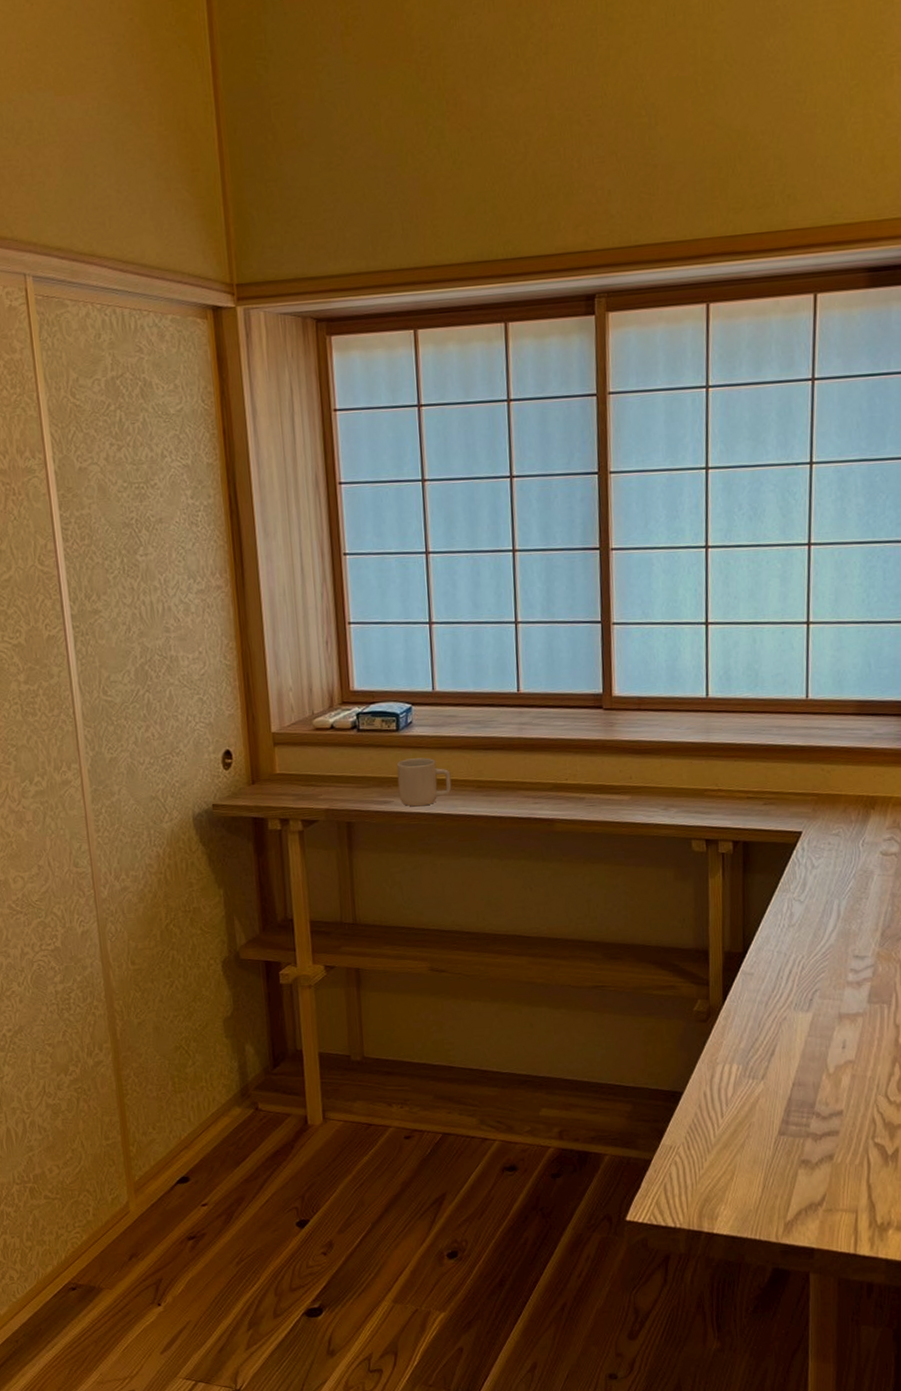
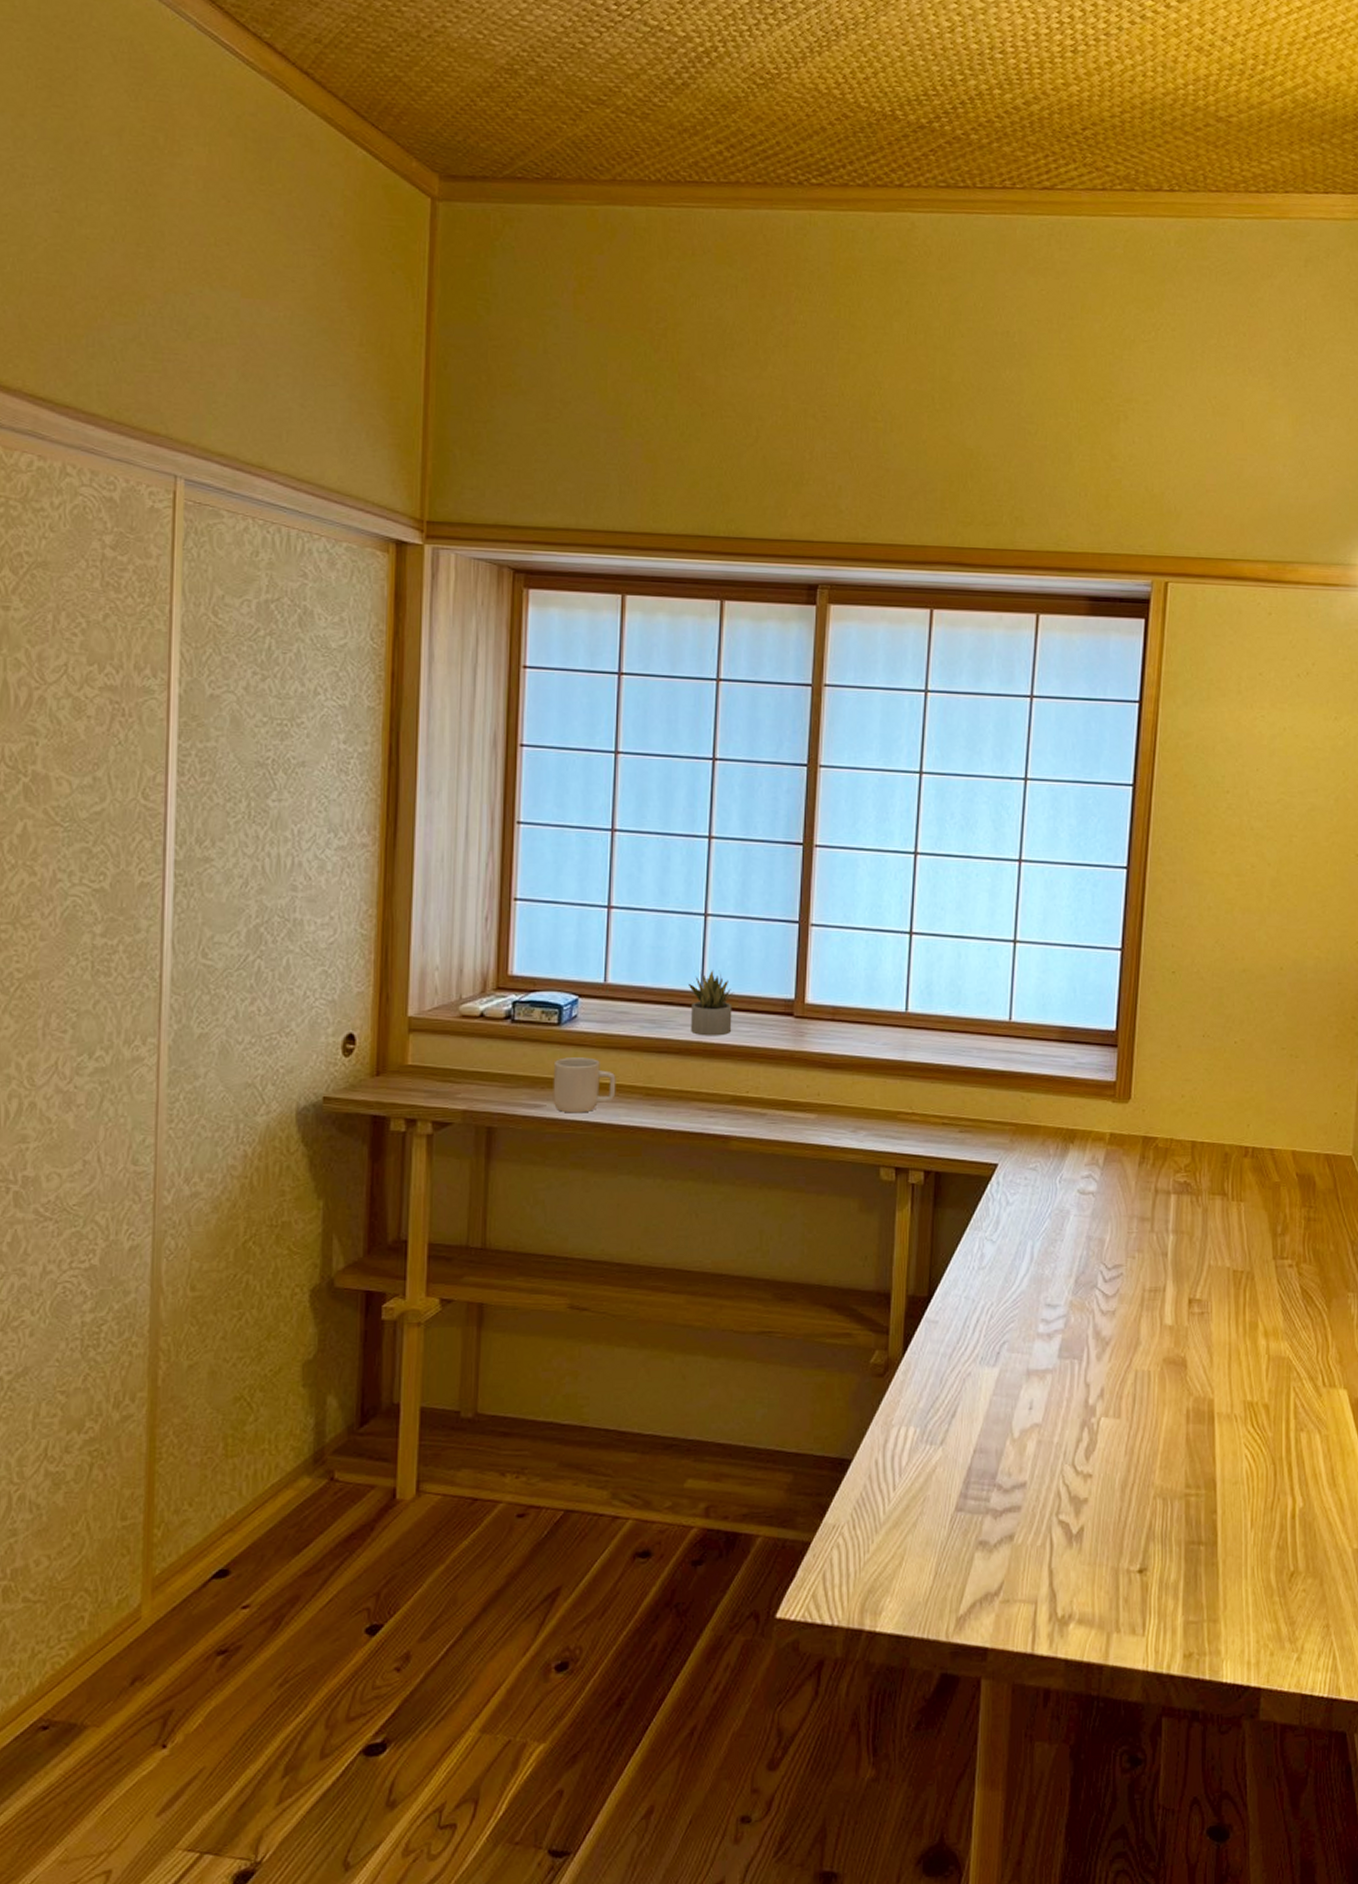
succulent plant: none [506,672,548,733] -> present [689,970,734,1036]

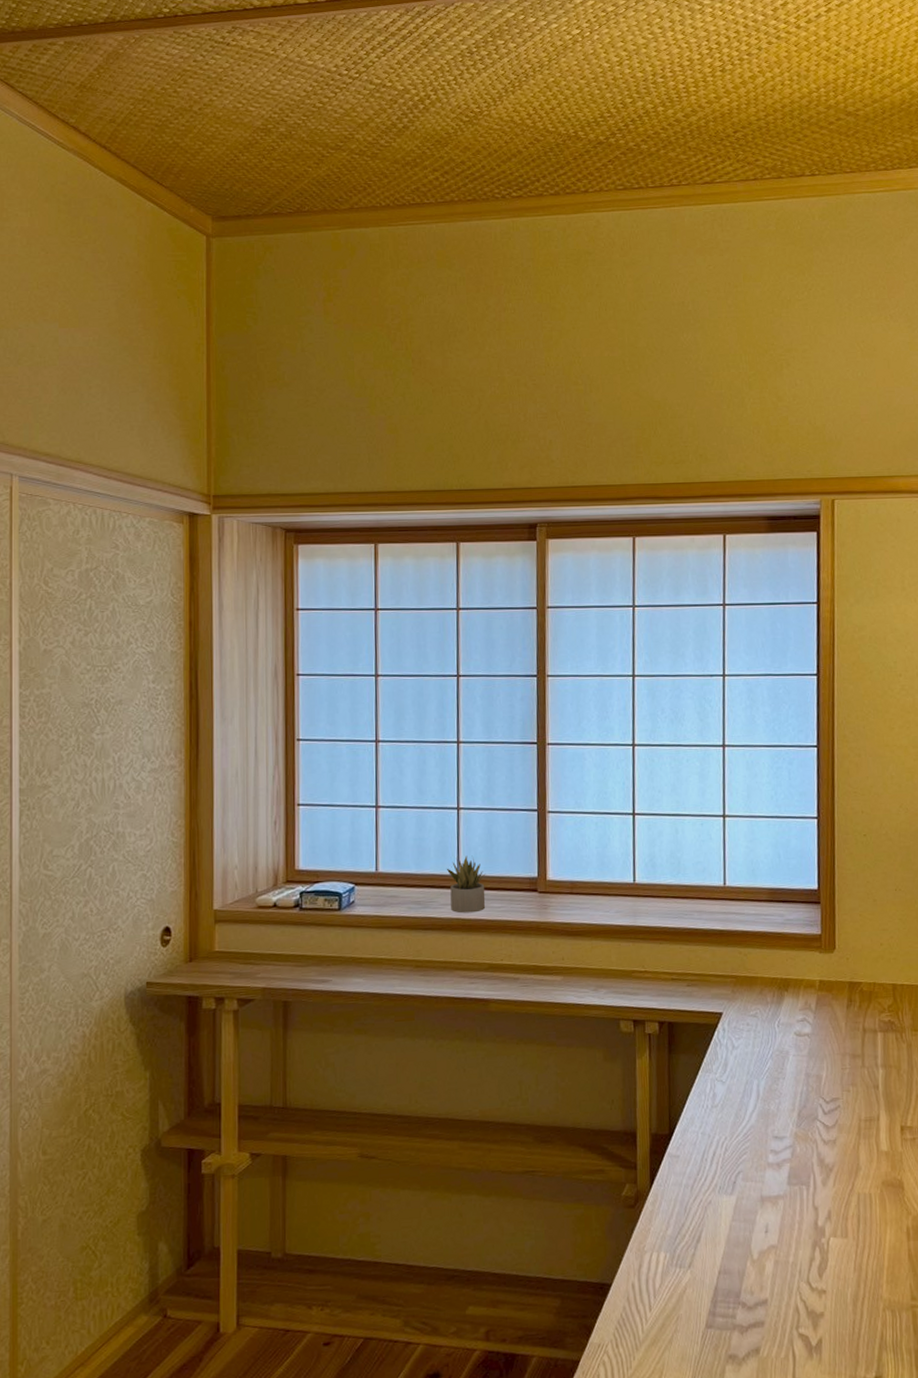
mug: present [553,1057,616,1113] -> none [336,937,390,986]

